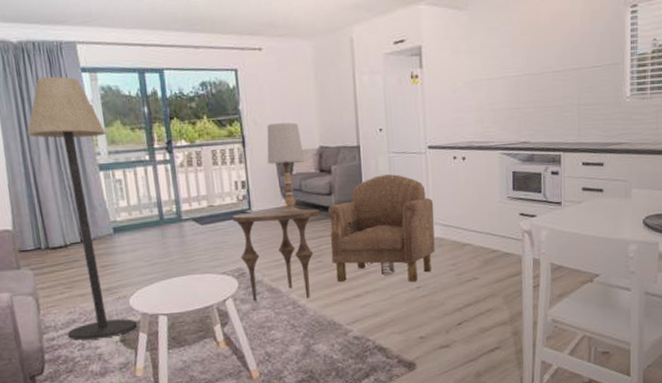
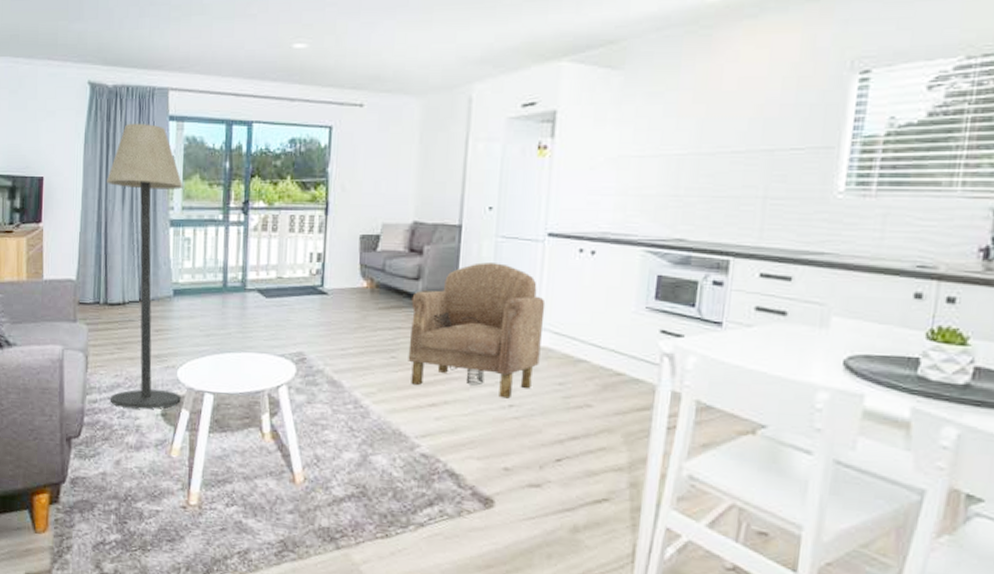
side table: present [232,209,320,302] -> none [300,290,403,399]
table lamp: present [267,122,305,214] -> none [351,191,394,296]

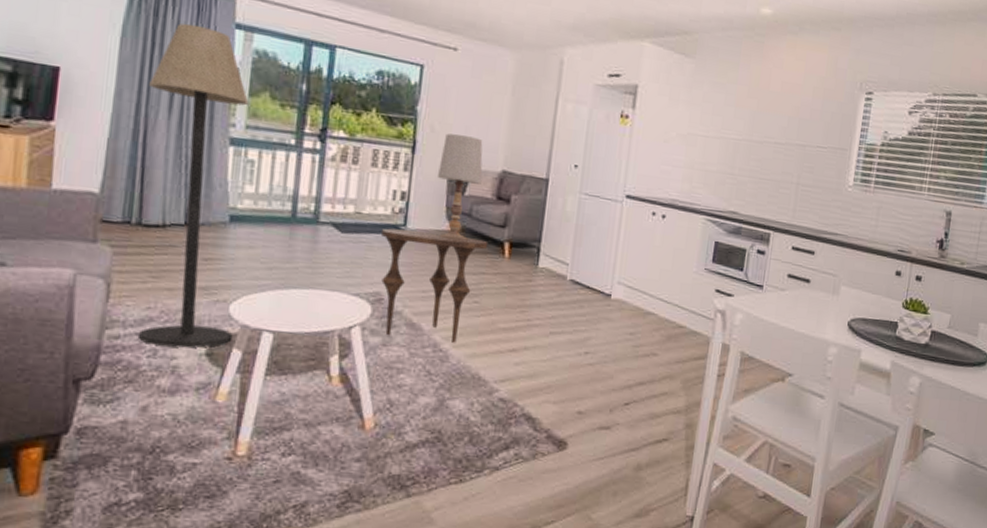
side table: none [300,290,403,399] -> present [380,228,488,343]
table lamp: none [351,191,394,296] -> present [438,133,483,241]
armchair: present [408,262,546,399] -> none [490,216,622,346]

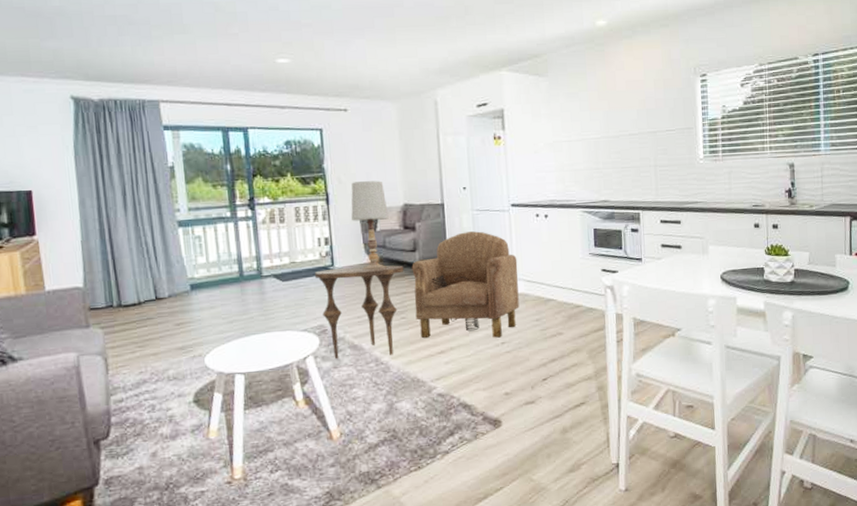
floor lamp: present [139,23,249,348] -> none [104,133,212,402]
armchair: none [490,216,622,346] -> present [412,231,520,338]

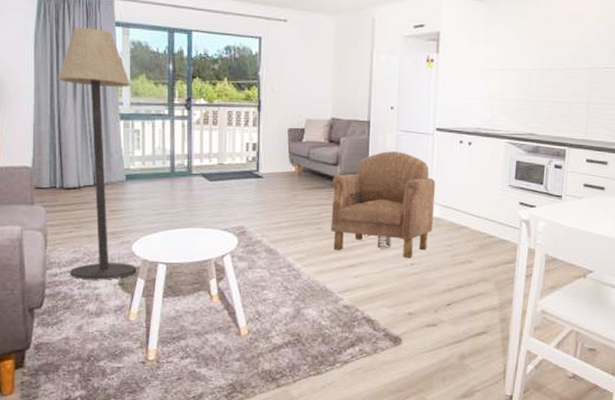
floor lamp: none [104,133,212,402] -> present [58,27,137,280]
side table: present [314,265,404,360] -> none [239,174,325,263]
table lamp: present [351,181,389,270] -> none [280,92,316,179]

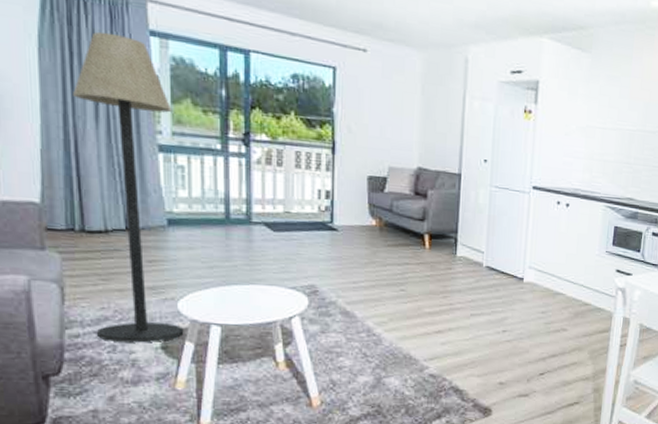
armchair: present [331,151,436,258] -> none [416,208,531,325]

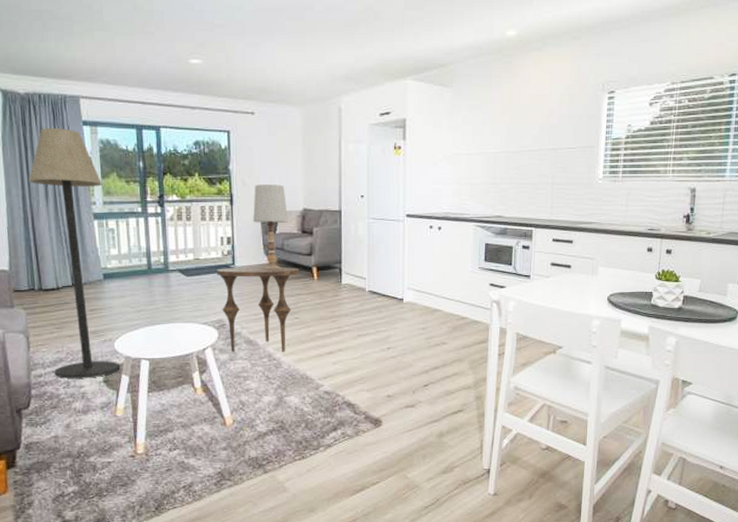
side table: none [310,225,410,328] -> present [216,266,300,353]
table lamp: none [358,133,400,234] -> present [253,185,288,270]

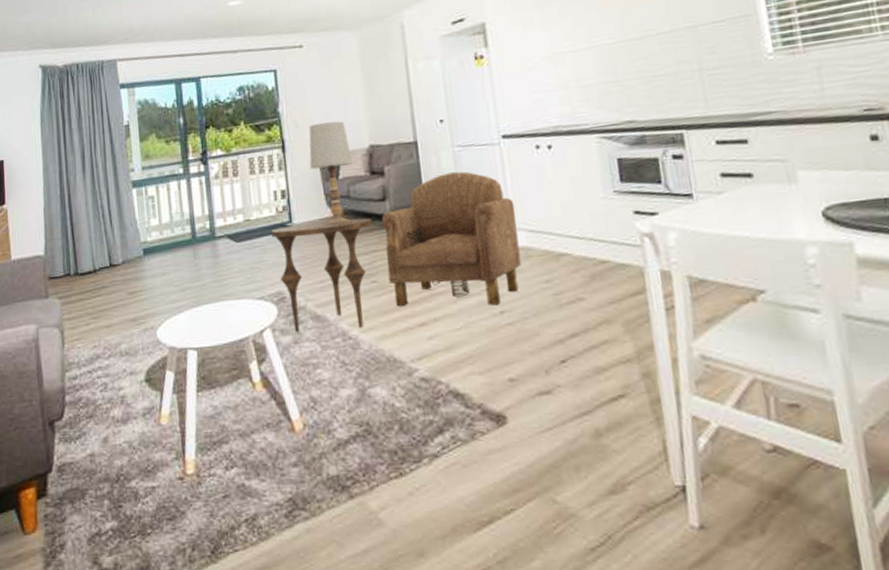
floor lamp: present [28,127,120,379] -> none [66,94,164,380]
armchair: none [307,239,408,343] -> present [381,171,522,306]

